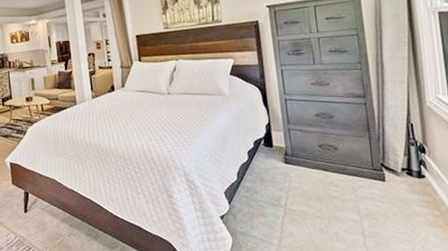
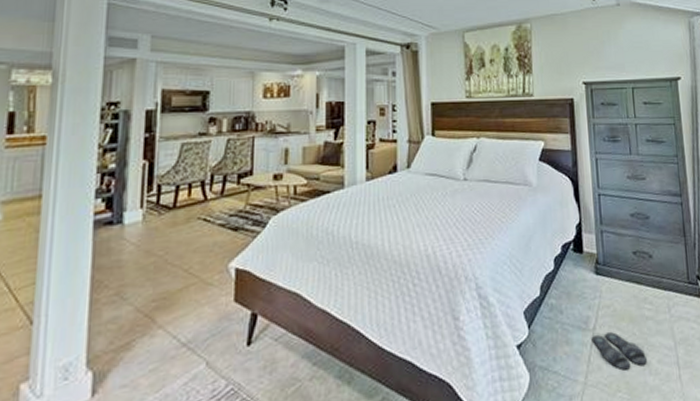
slippers: none [283,207,334,237] -> present [591,331,647,370]

